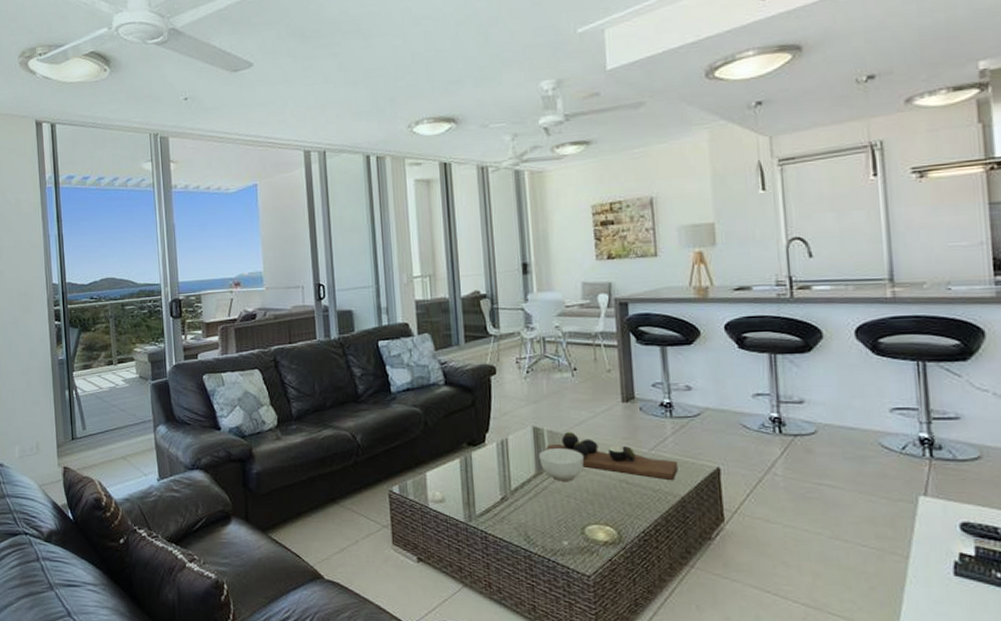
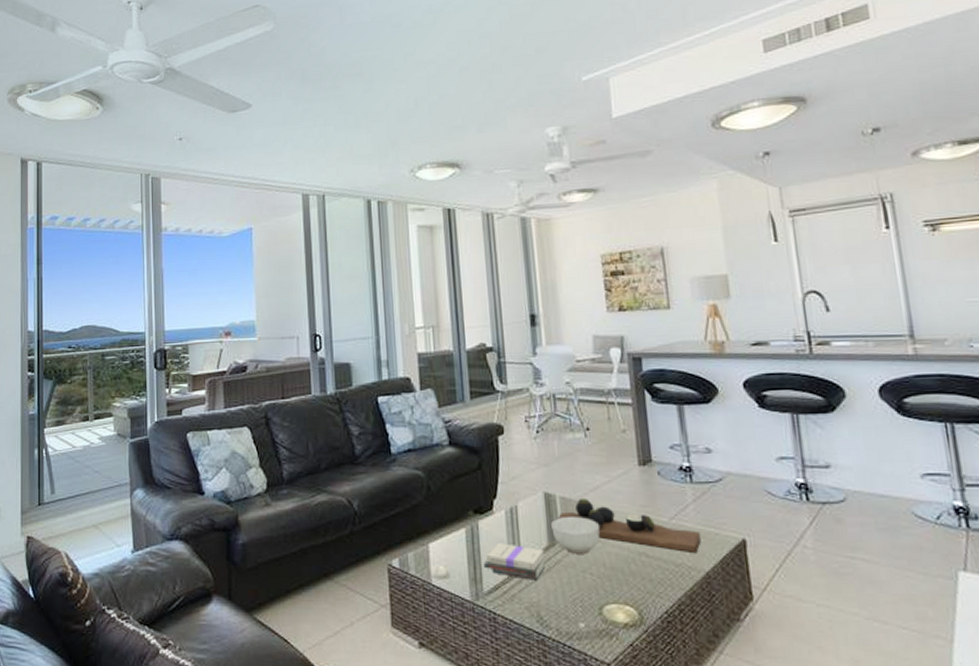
books: none [477,472,533,504] -> present [484,543,546,580]

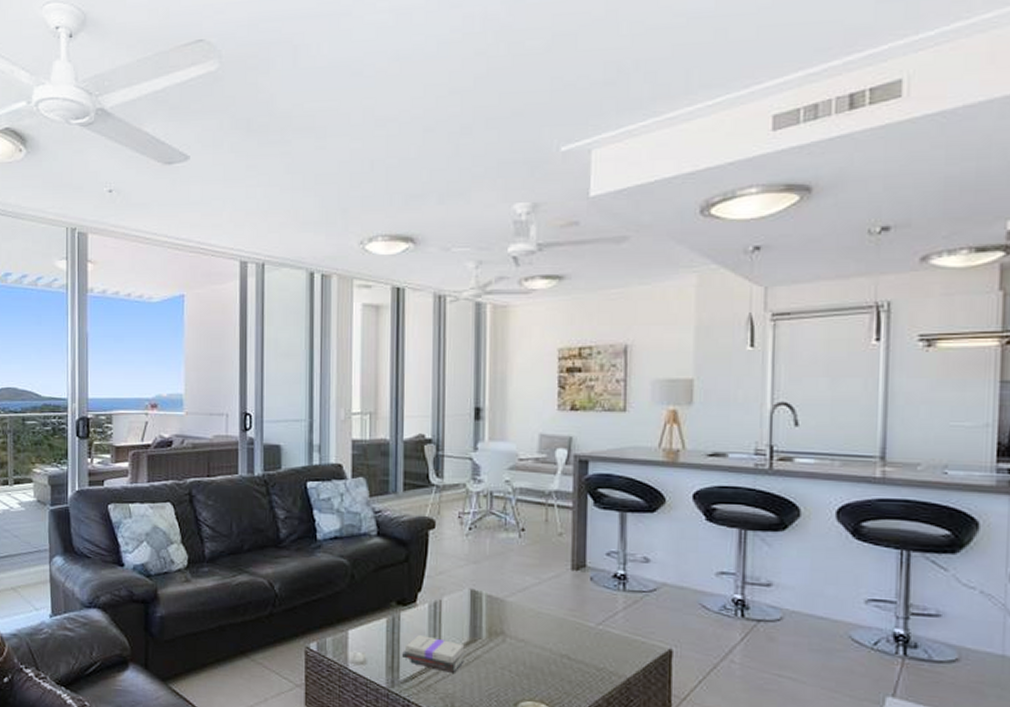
bowl: present [551,516,601,554] -> none [475,614,525,652]
decorative tray: present [558,497,701,552] -> none [483,597,626,659]

